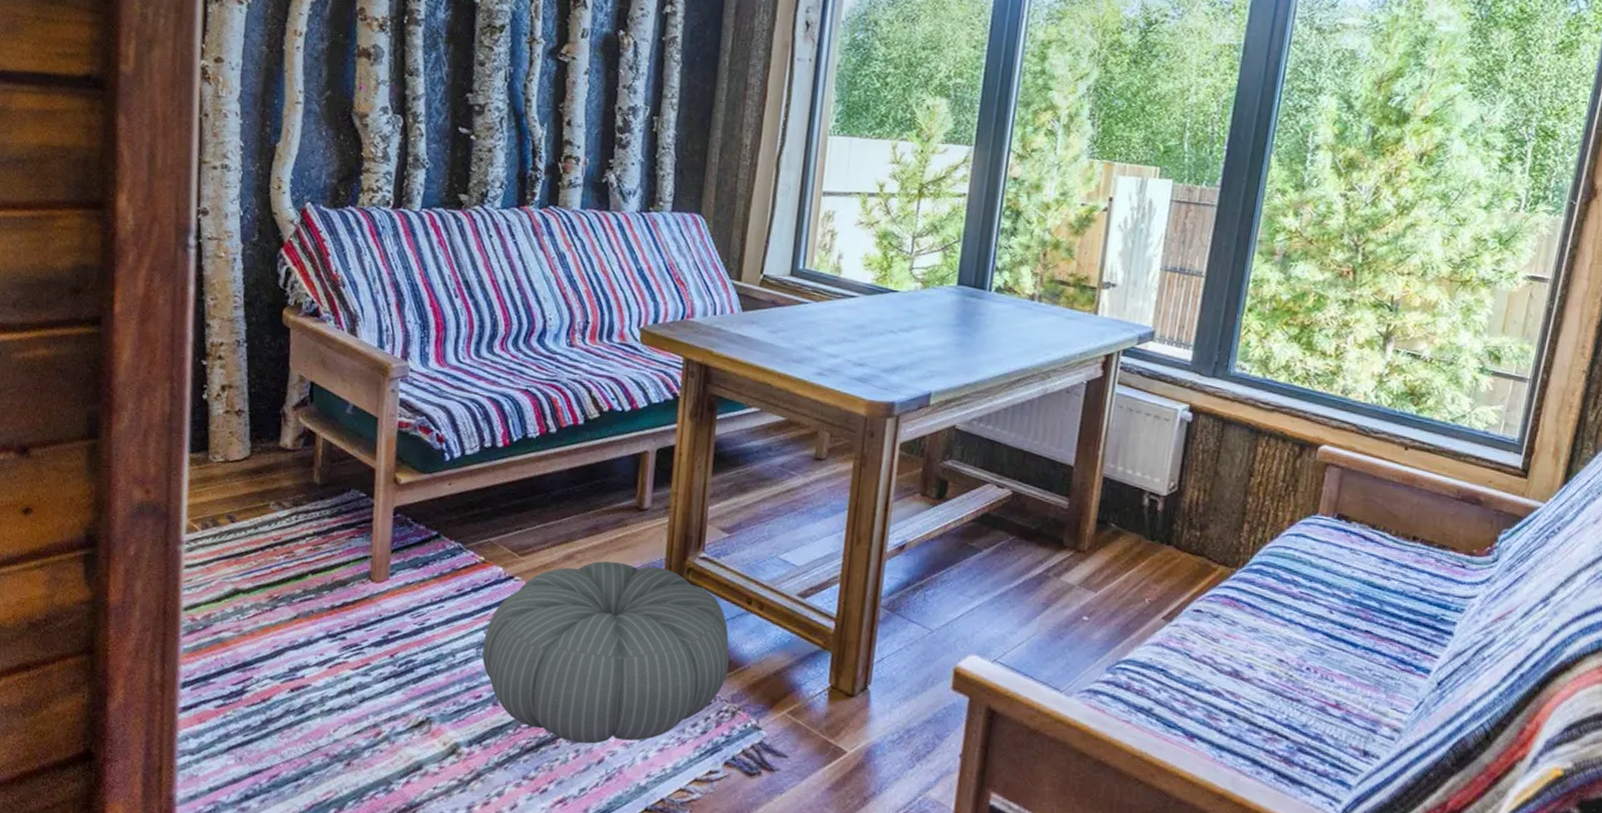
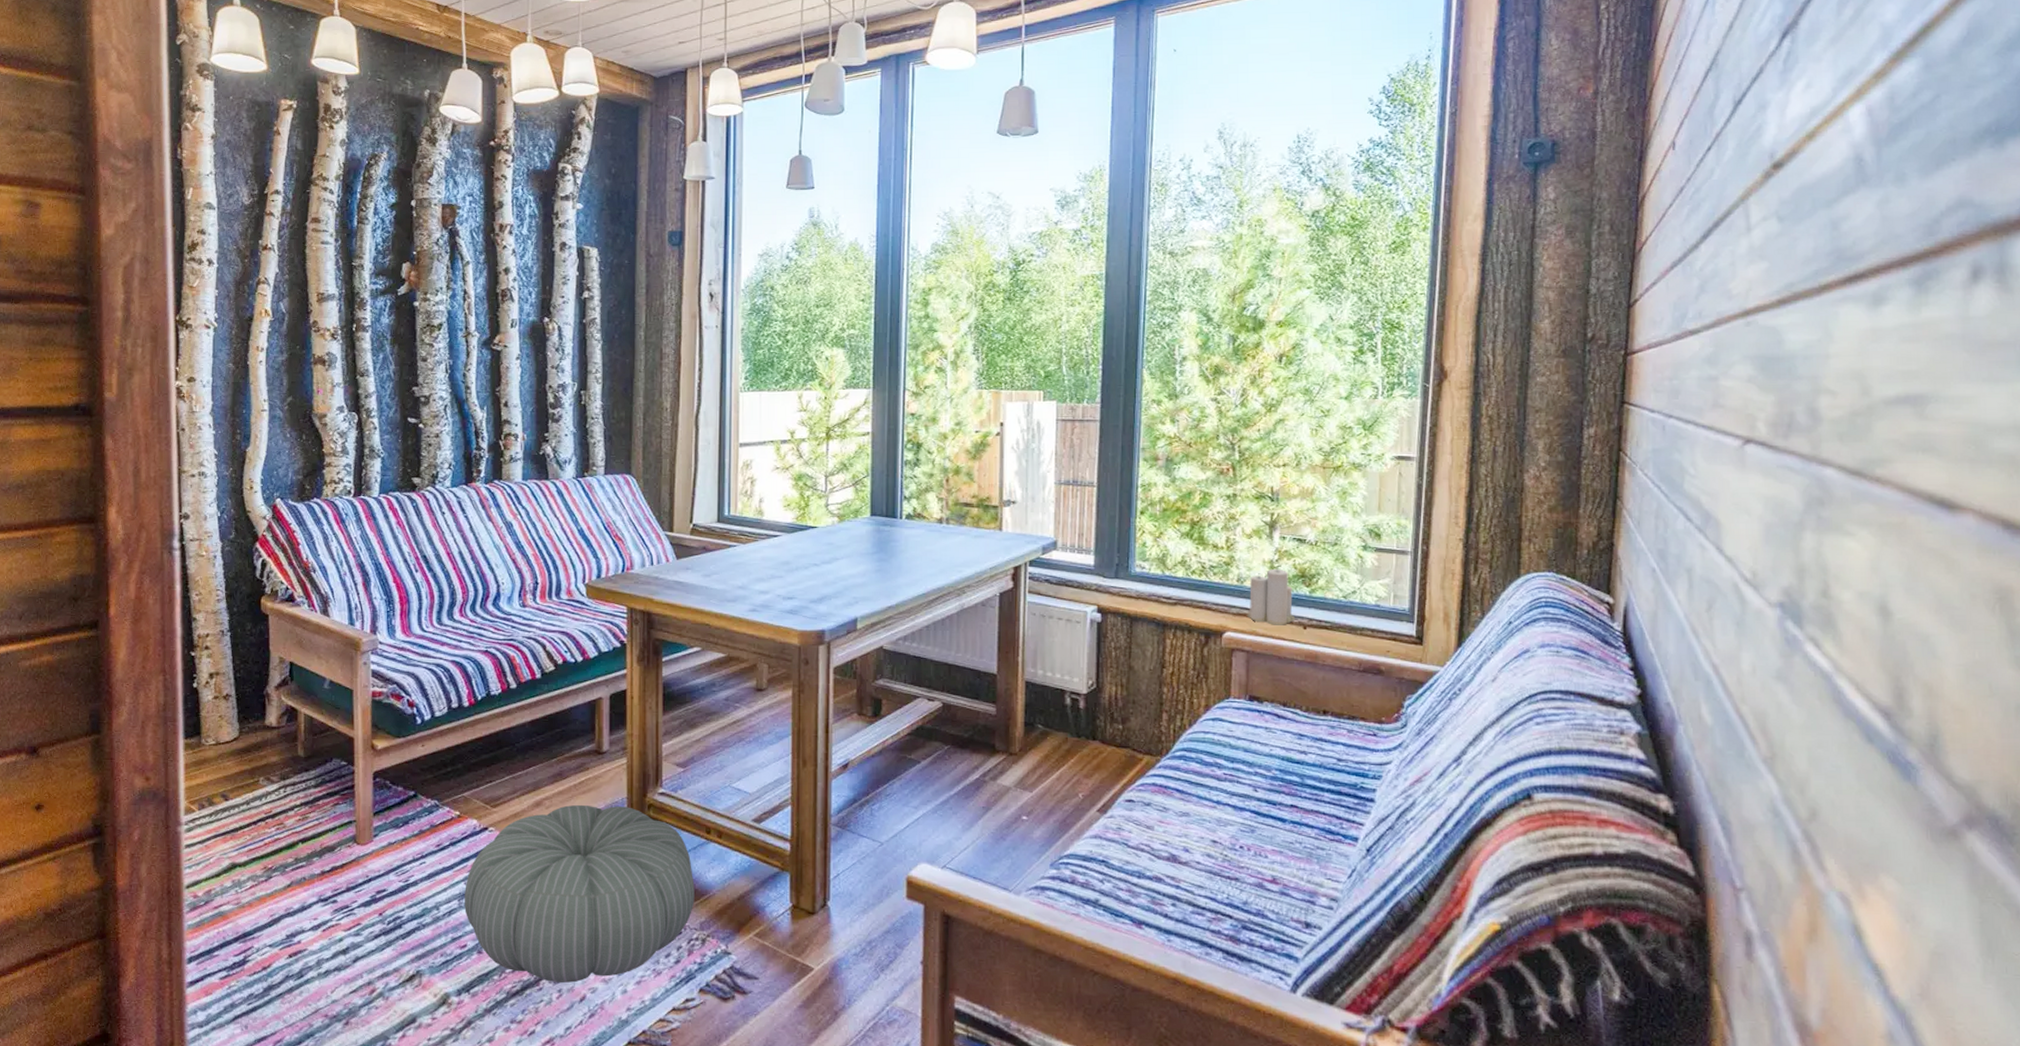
candle: none [1347,382,1399,444] -> present [1247,567,1296,625]

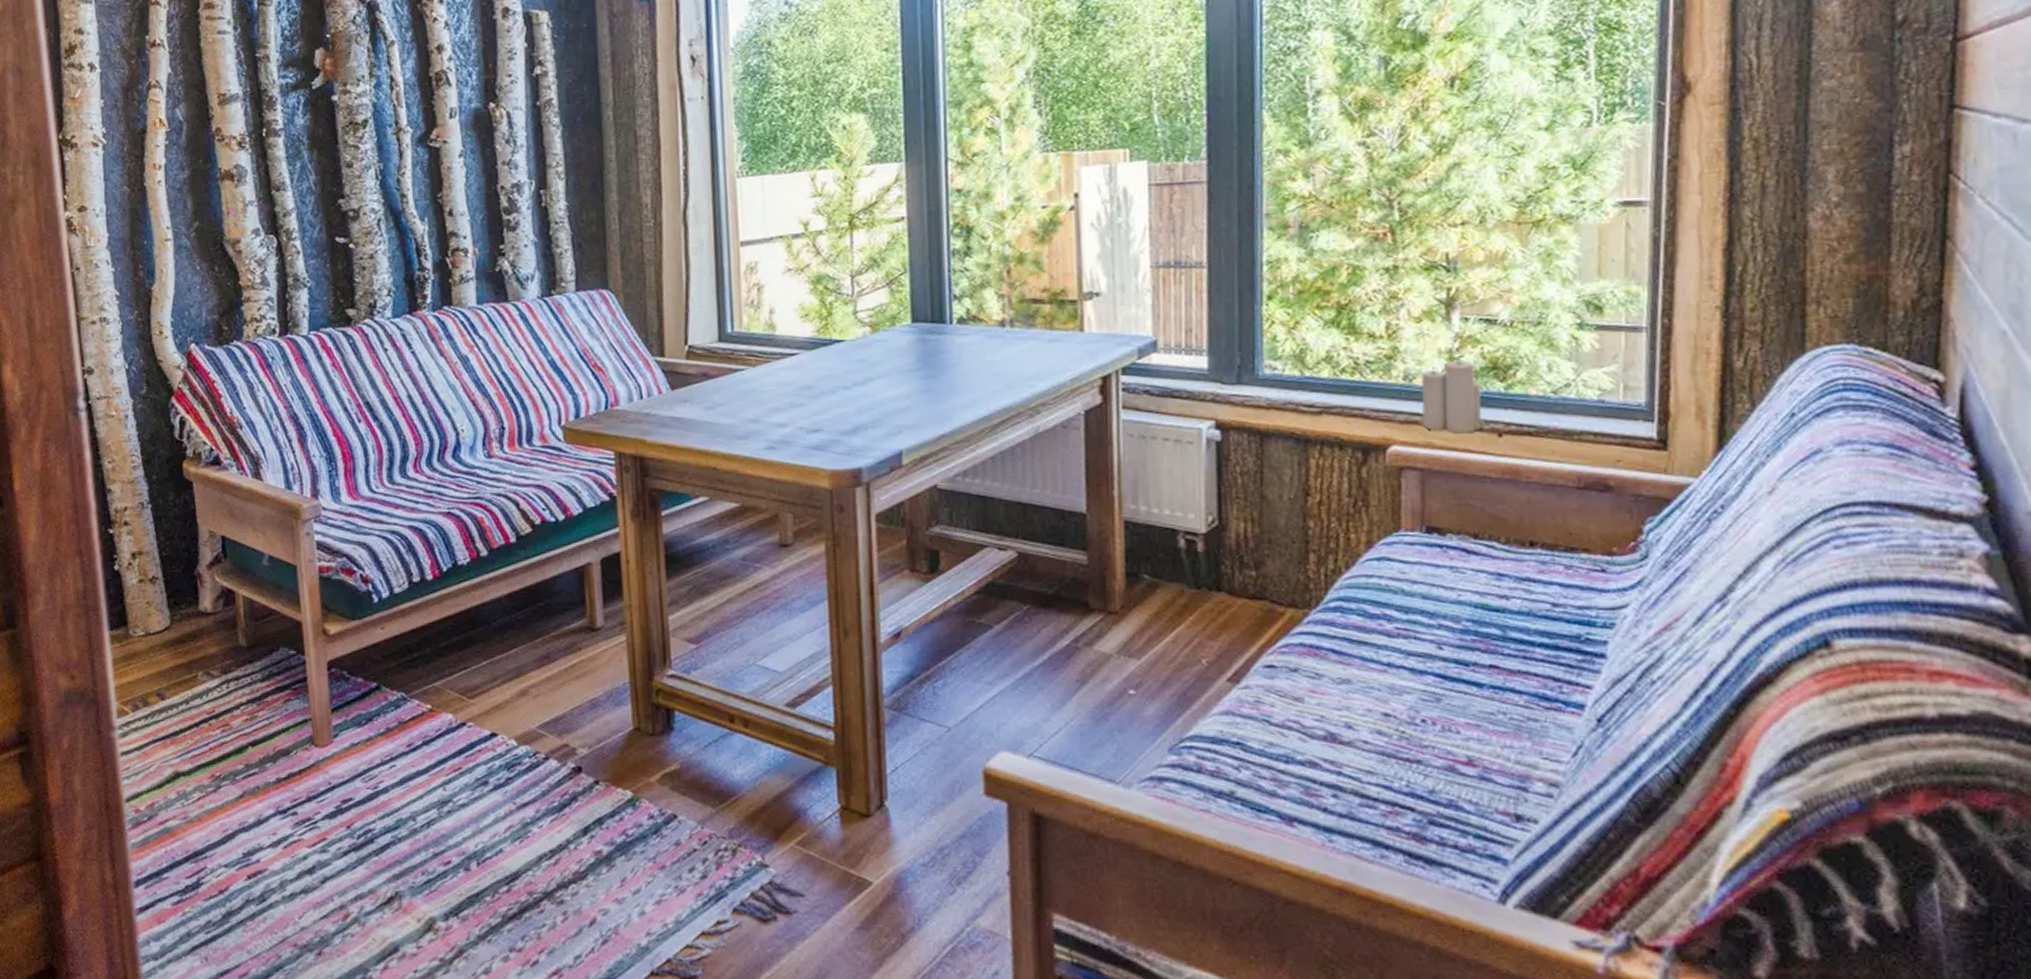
pouf: present [464,804,695,983] -> none [444,692,720,904]

